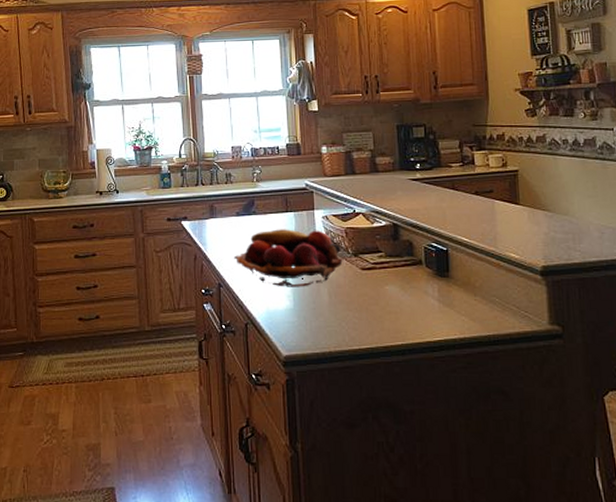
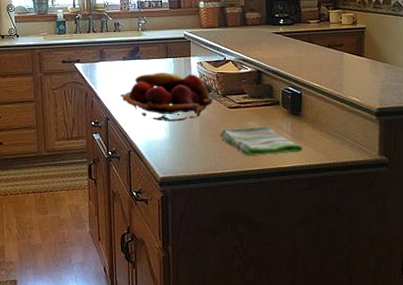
dish towel: none [352,291,455,329] -> present [219,126,303,157]

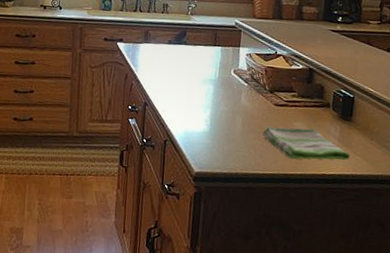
fruit basket: present [120,72,213,122] -> none [162,60,260,115]

